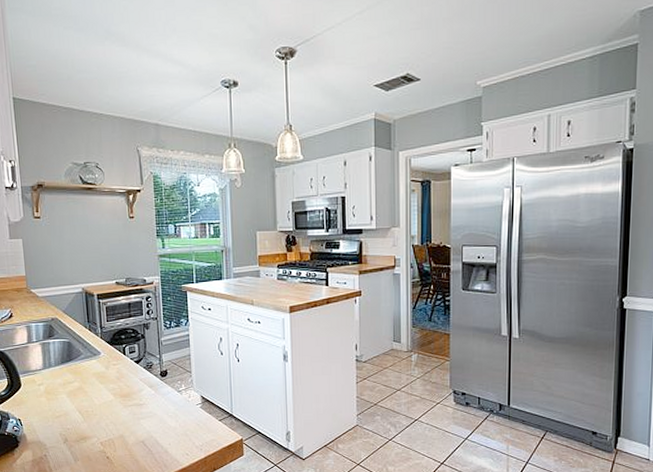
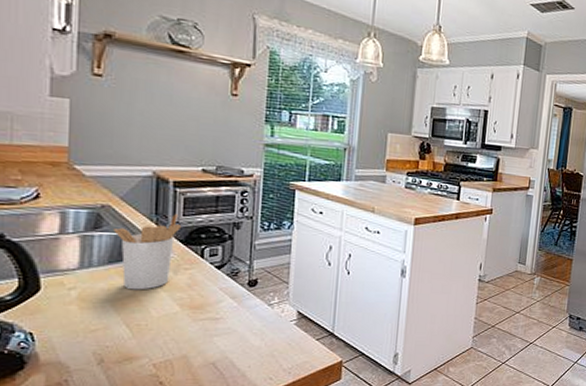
utensil holder: none [61,321,107,384] -> present [113,214,182,290]

